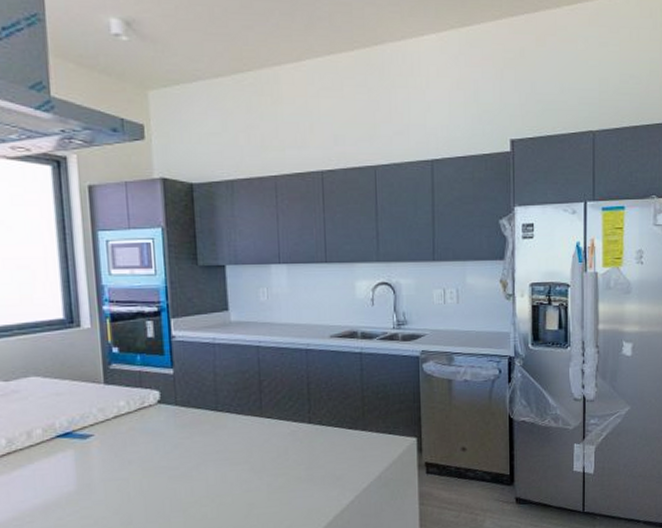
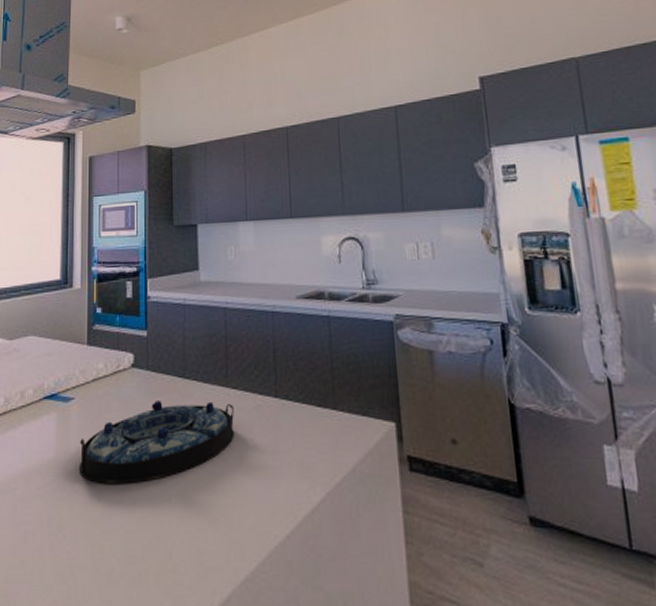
serving tray: none [104,430,270,509] -> present [78,401,235,485]

